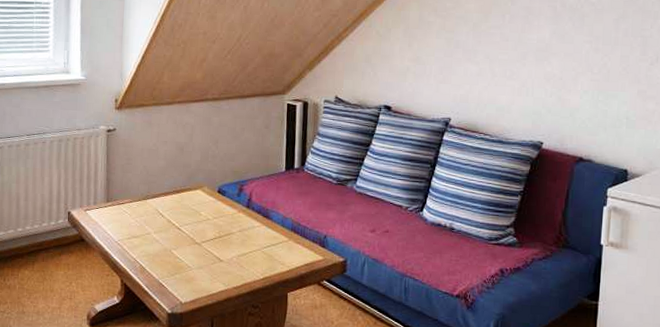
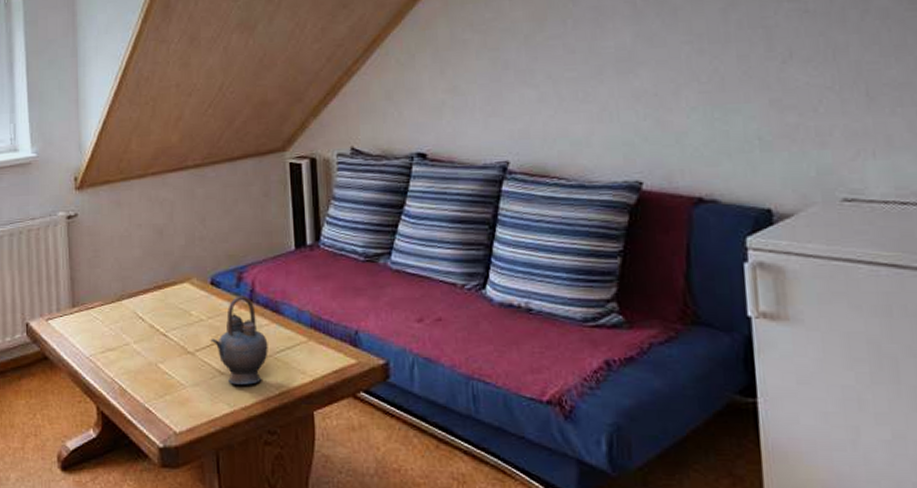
teapot: none [214,203,258,270] -> present [210,295,268,385]

